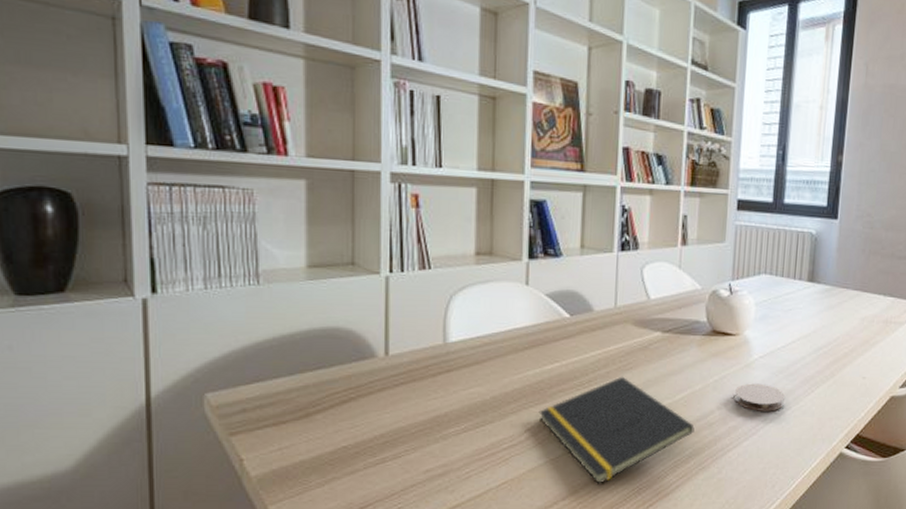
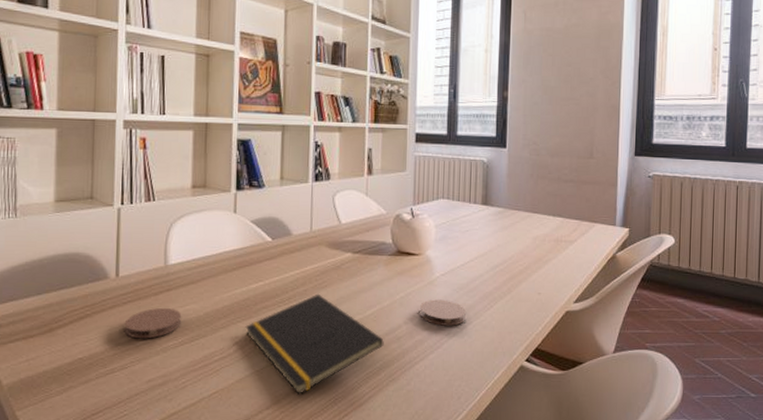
coaster: none [396,391,465,425] -> present [124,308,182,339]

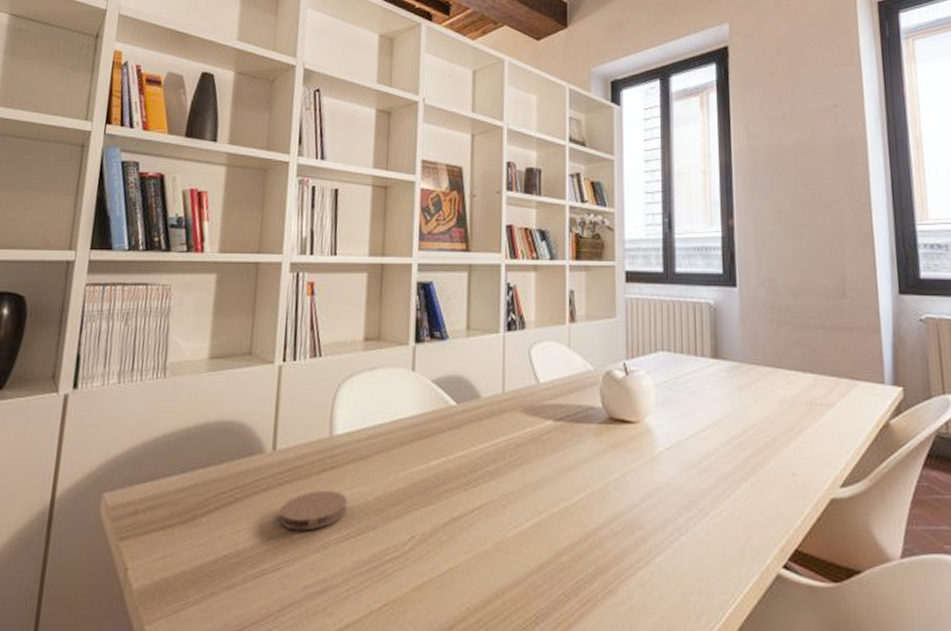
notepad: present [245,293,384,394] -> none [424,473,597,610]
coaster: present [420,299,467,326] -> none [641,481,701,518]

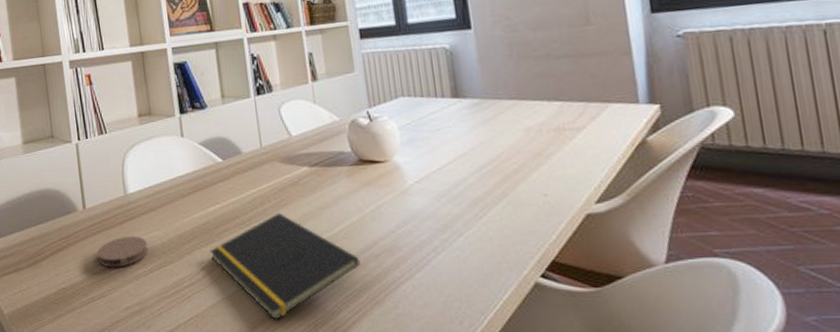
notepad: none [424,473,597,610] -> present [209,212,361,320]

